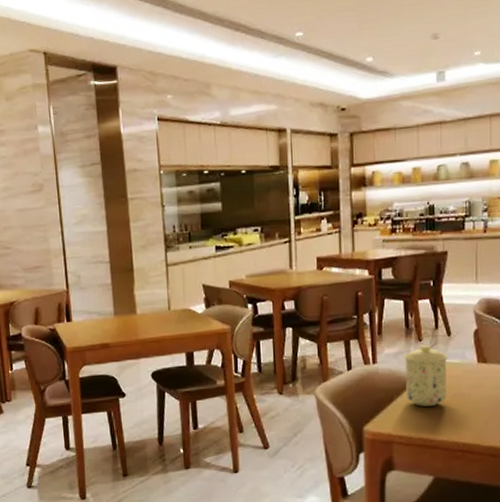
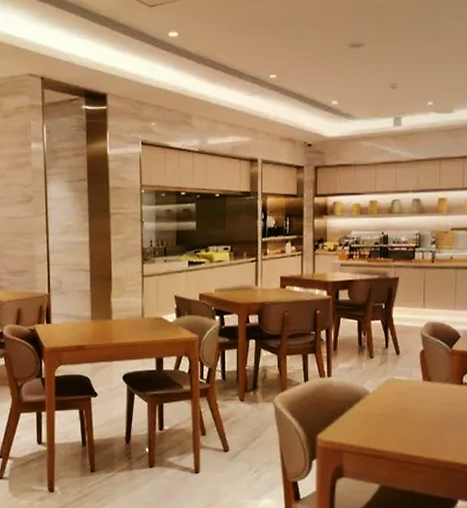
mug: present [404,345,449,407] -> none [356,362,397,419]

